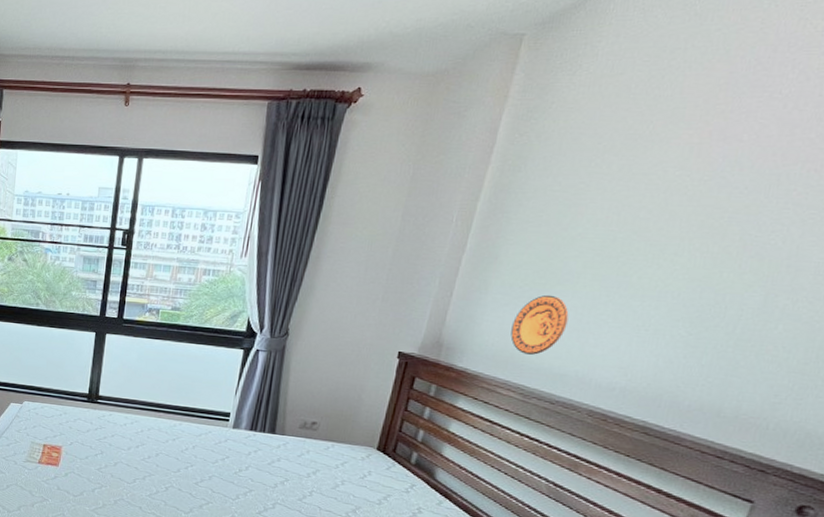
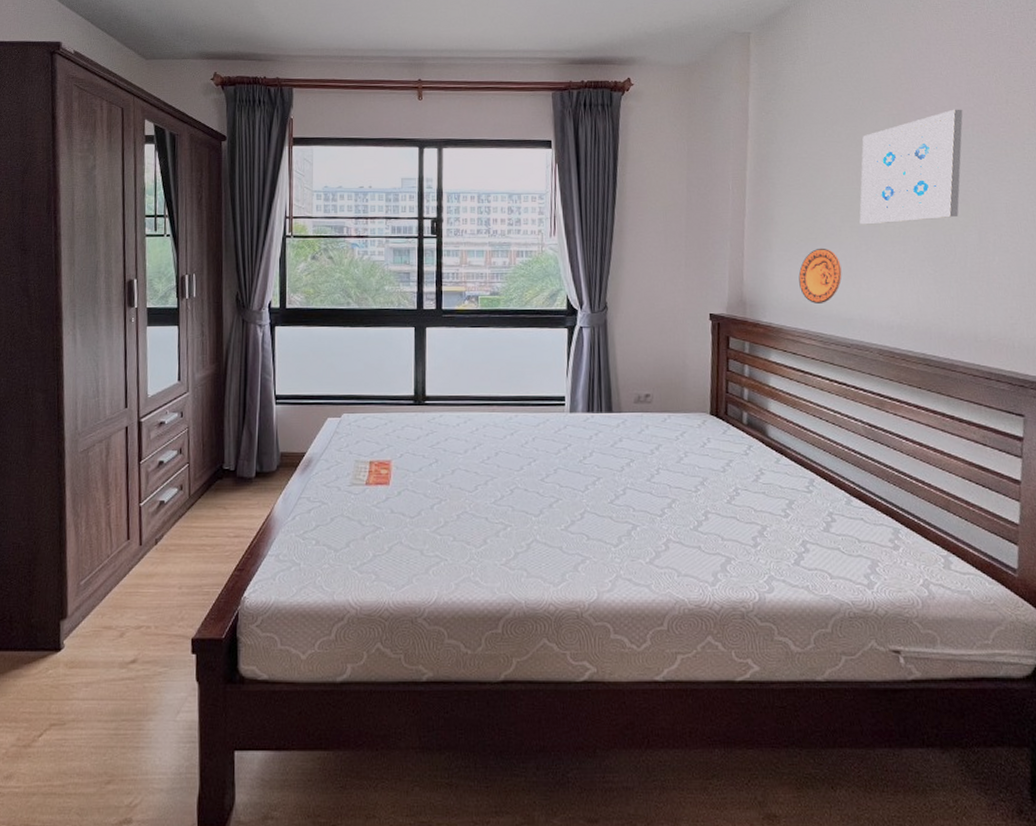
wall art: none [606,139,797,274] -> present [859,109,963,225]

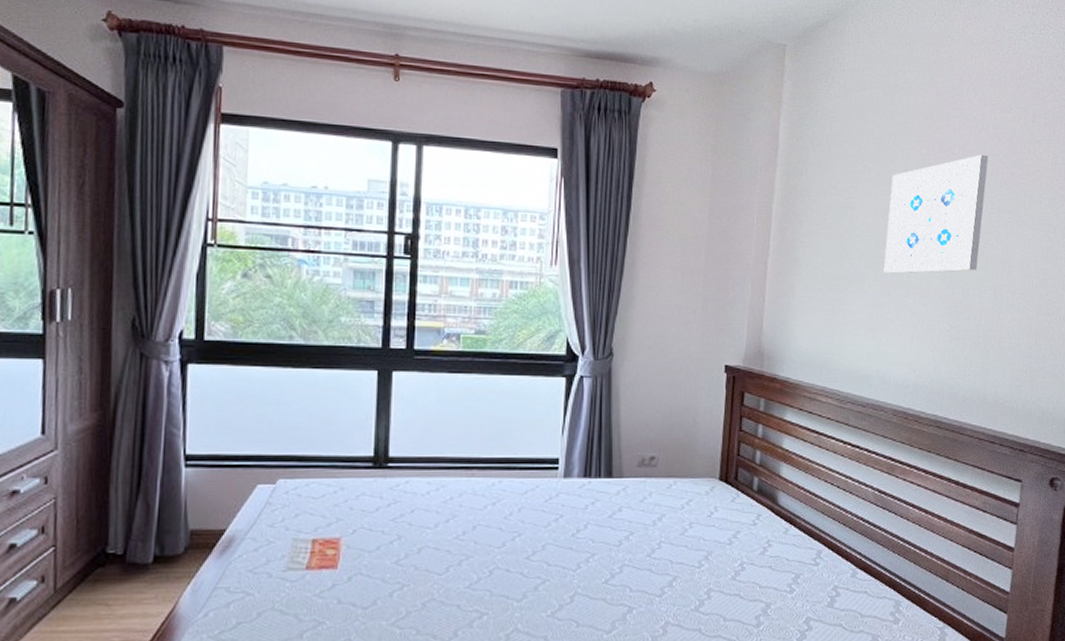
decorative plate: present [798,248,842,304] -> none [819,296,863,358]

